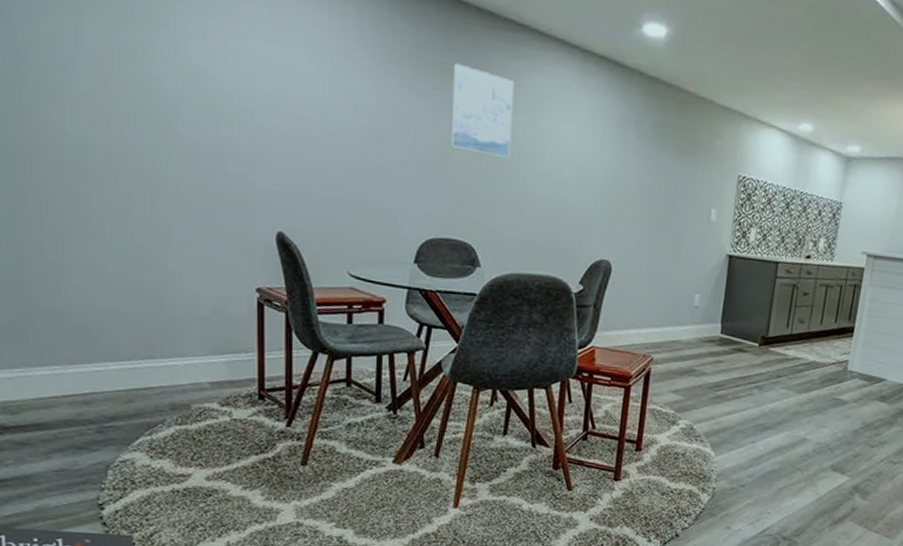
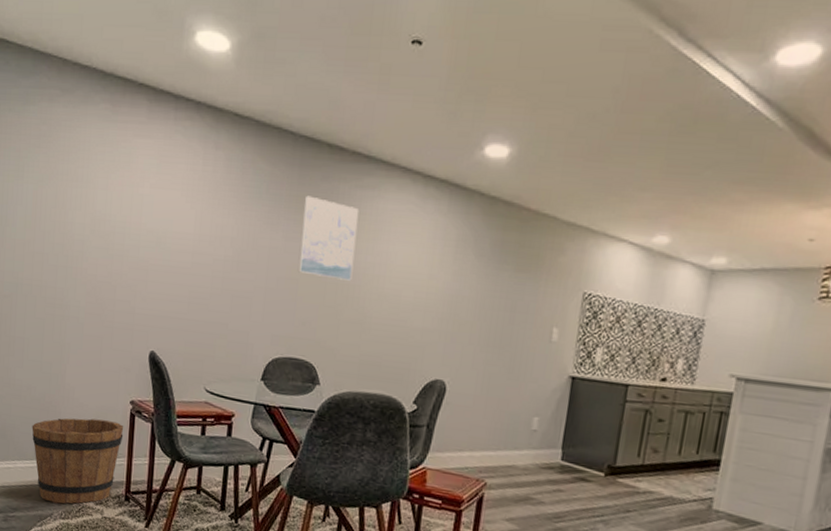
bucket: none [126,309,251,409] -> present [32,418,124,504]

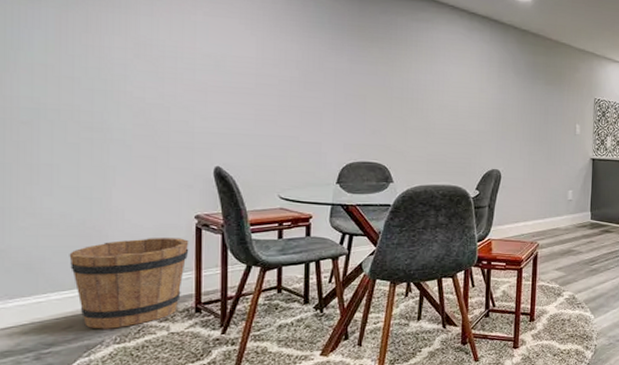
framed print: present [297,195,359,281] -> none [364,26,417,95]

